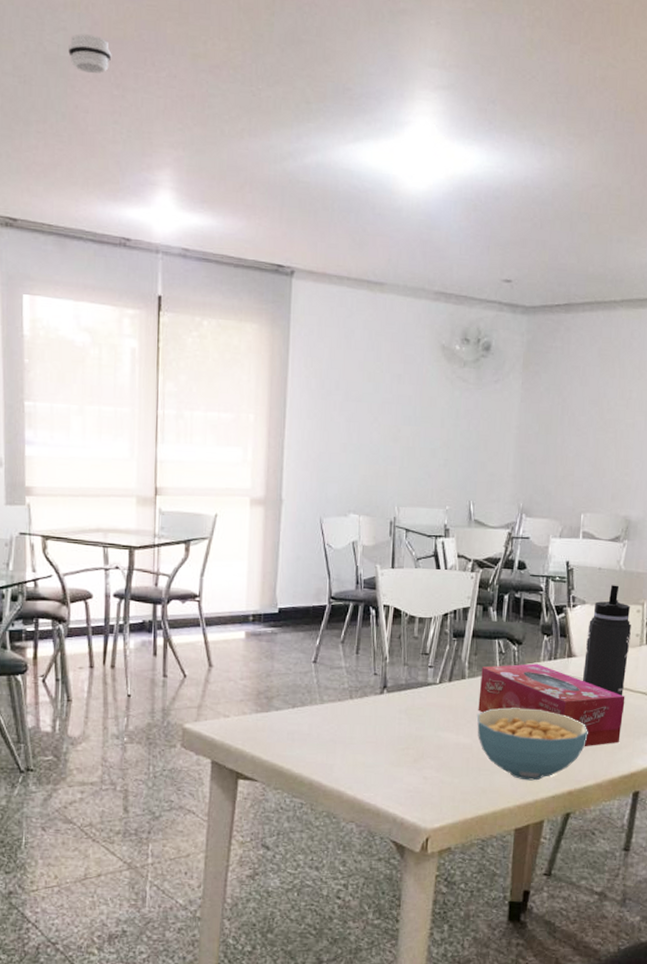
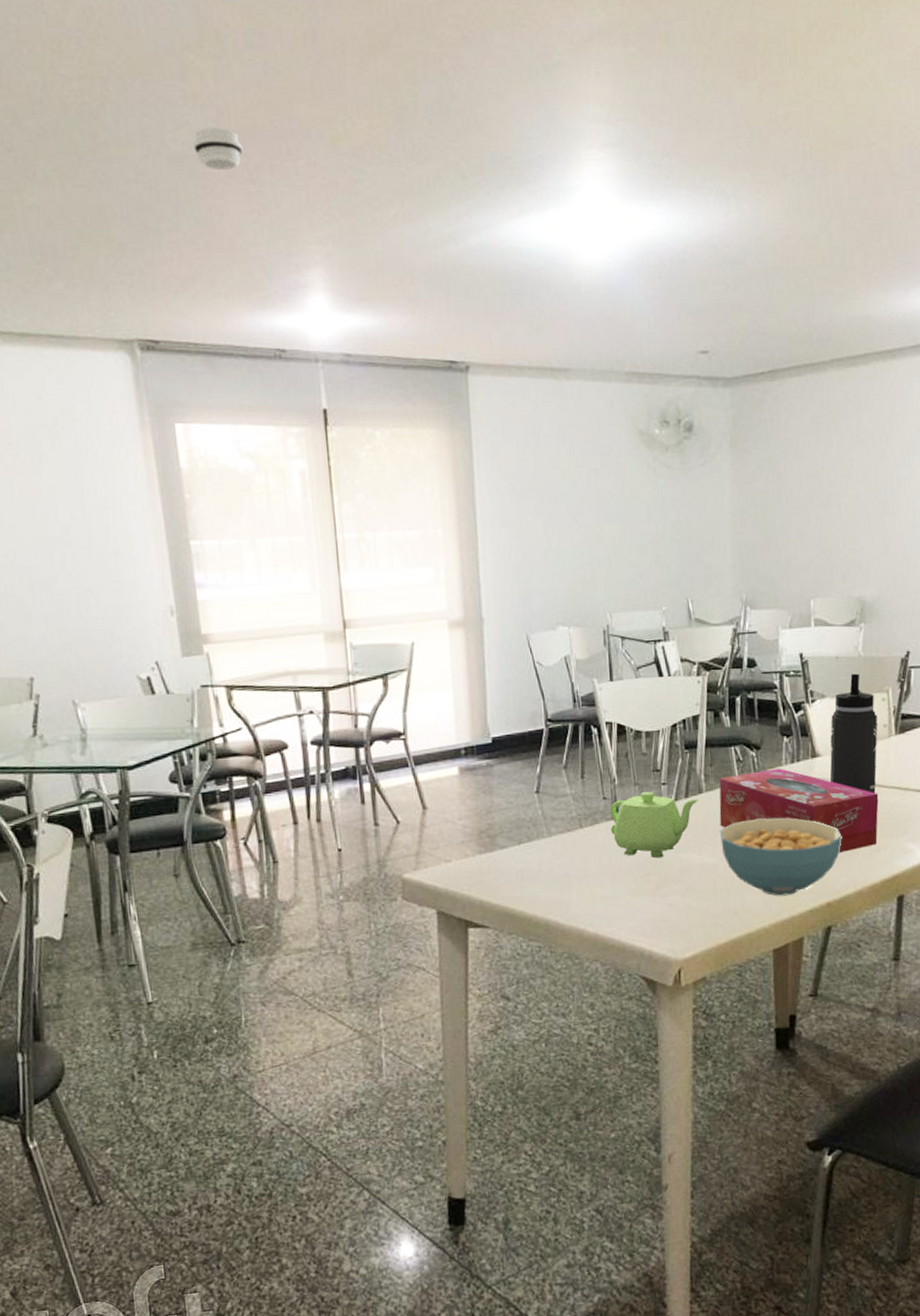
teapot: none [377,672,461,734] -> present [610,792,699,859]

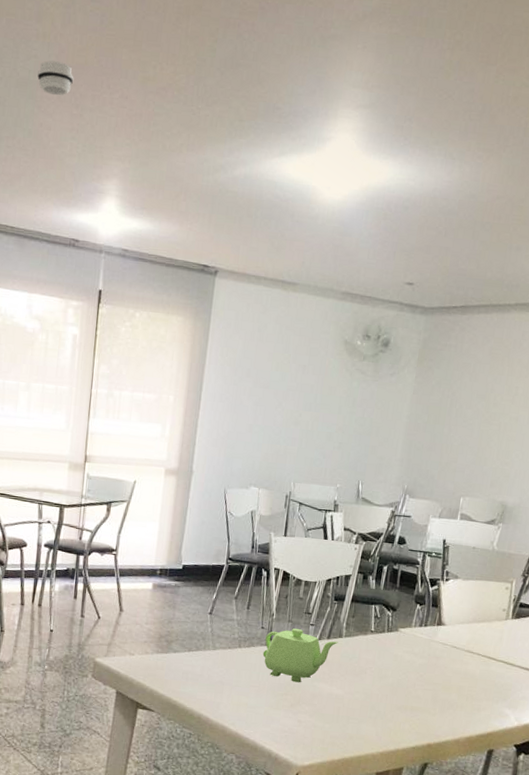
tissue box: present [719,768,879,852] -> none [351,628,488,706]
cereal bowl: present [719,817,842,896] -> none [349,665,451,732]
thermos bottle: present [829,673,878,793] -> none [449,563,500,663]

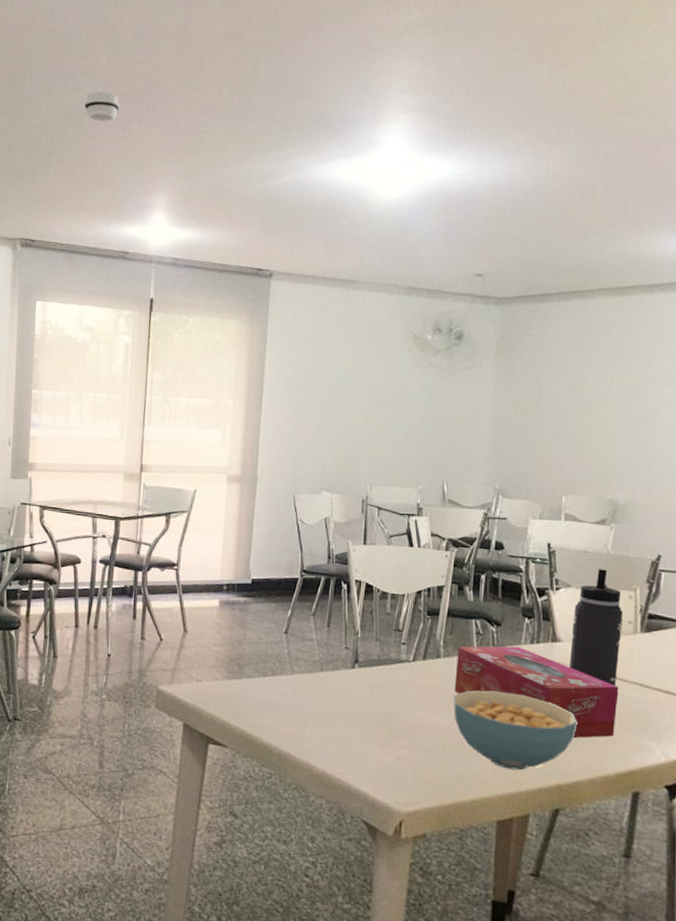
teapot: present [262,628,338,683] -> none [349,648,436,712]
cereal bowl: none [349,665,451,732] -> present [453,690,577,771]
tissue box: none [351,628,488,706] -> present [454,646,619,738]
thermos bottle: none [449,563,500,663] -> present [569,569,623,686]

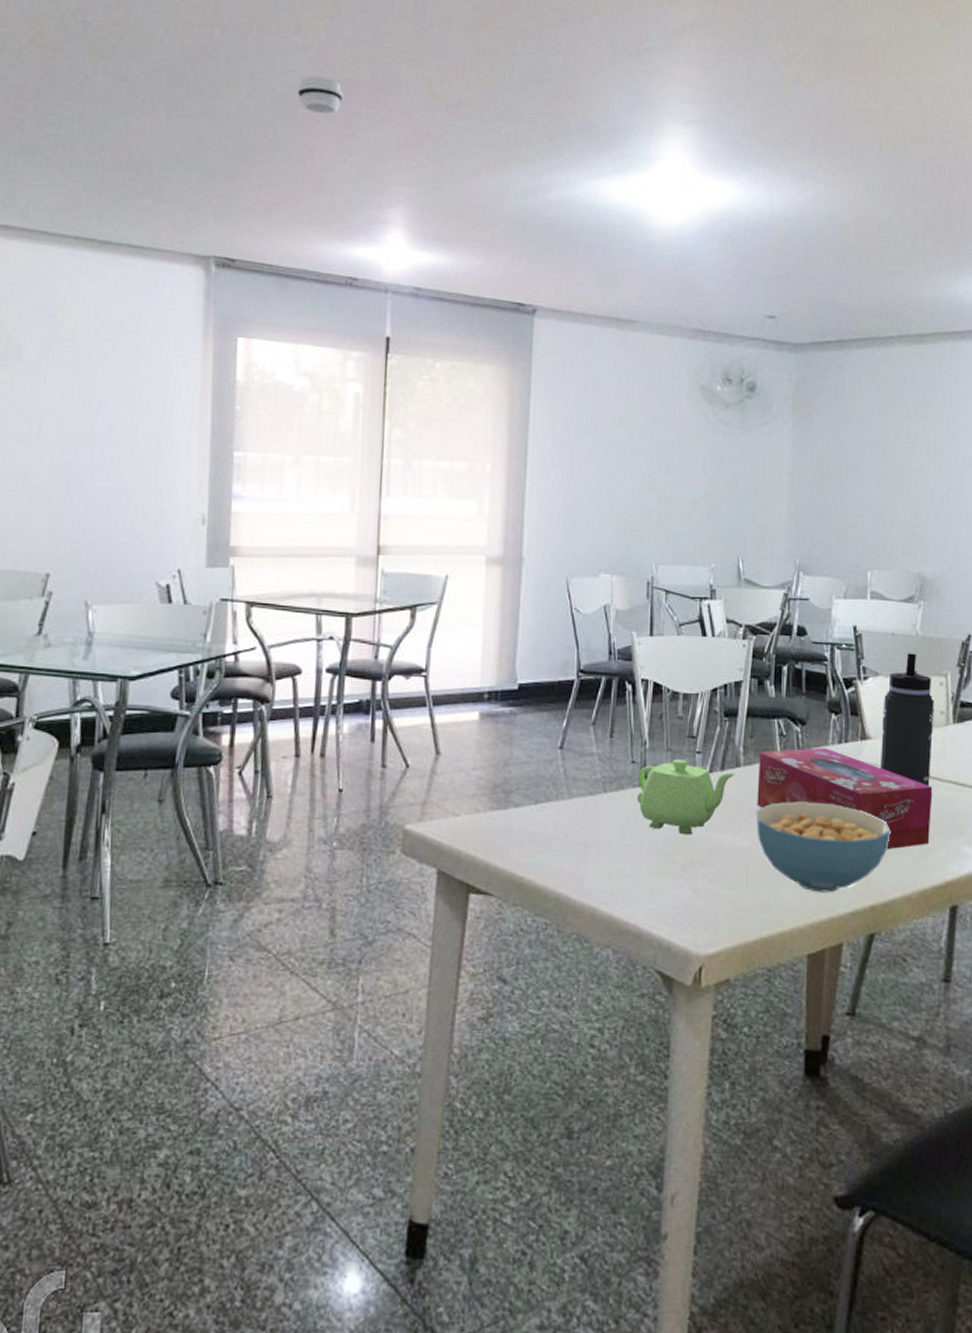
teapot: none [349,648,436,712] -> present [636,760,736,835]

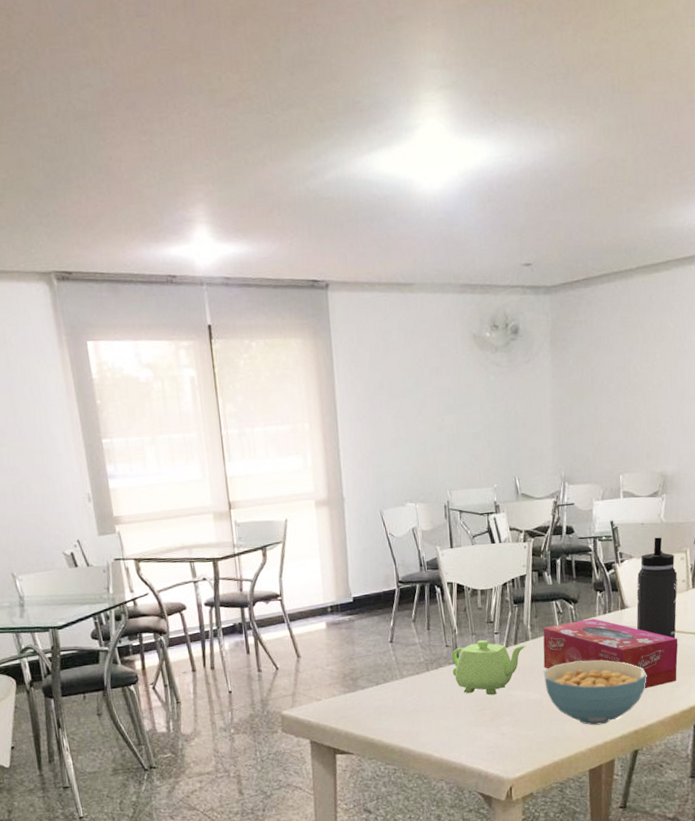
smoke detector: present [298,75,344,114] -> none [95,87,136,125]

